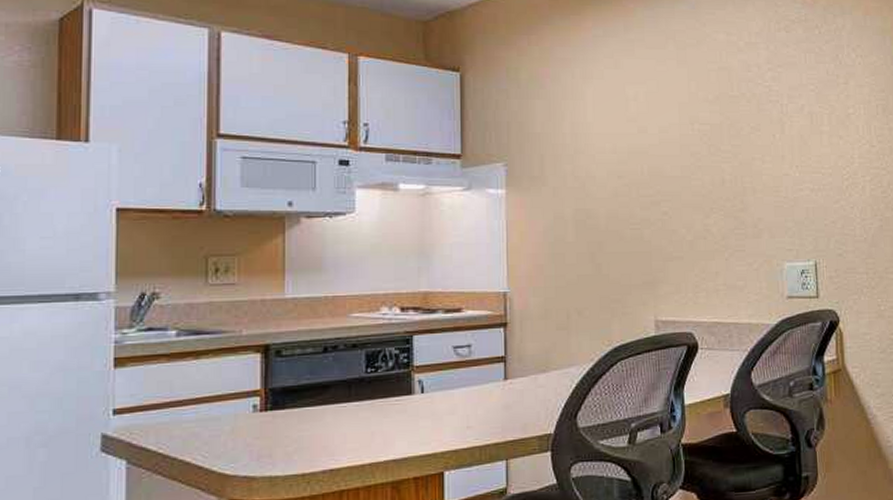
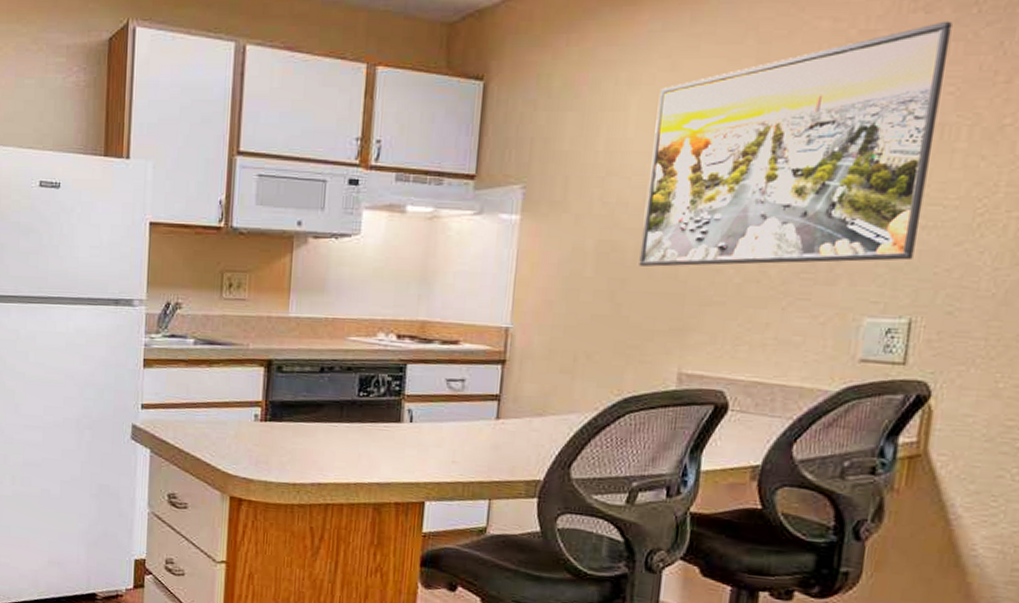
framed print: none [608,38,809,230] -> present [639,21,953,267]

